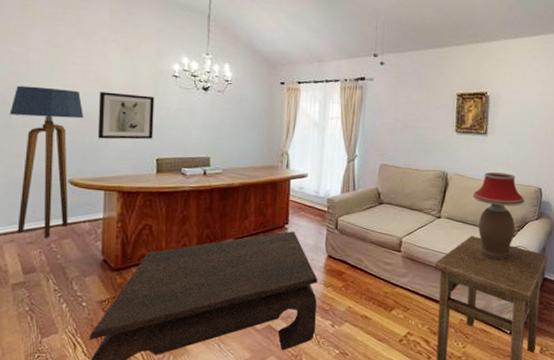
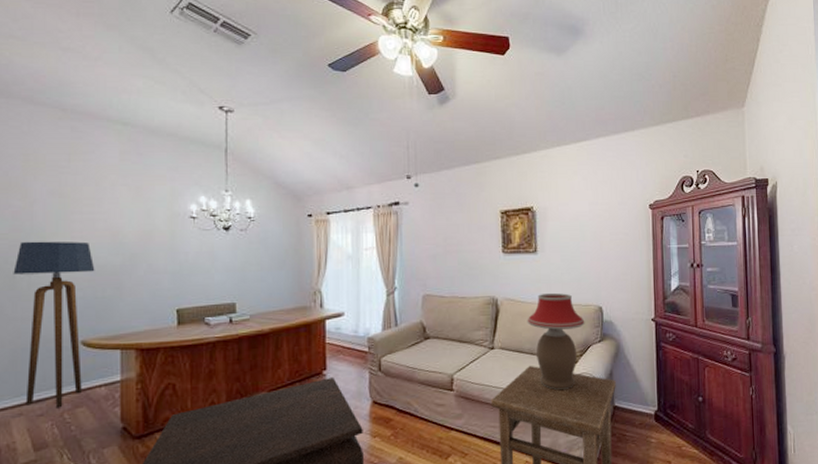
wall art: present [97,91,155,140] -> none [110,240,172,293]

